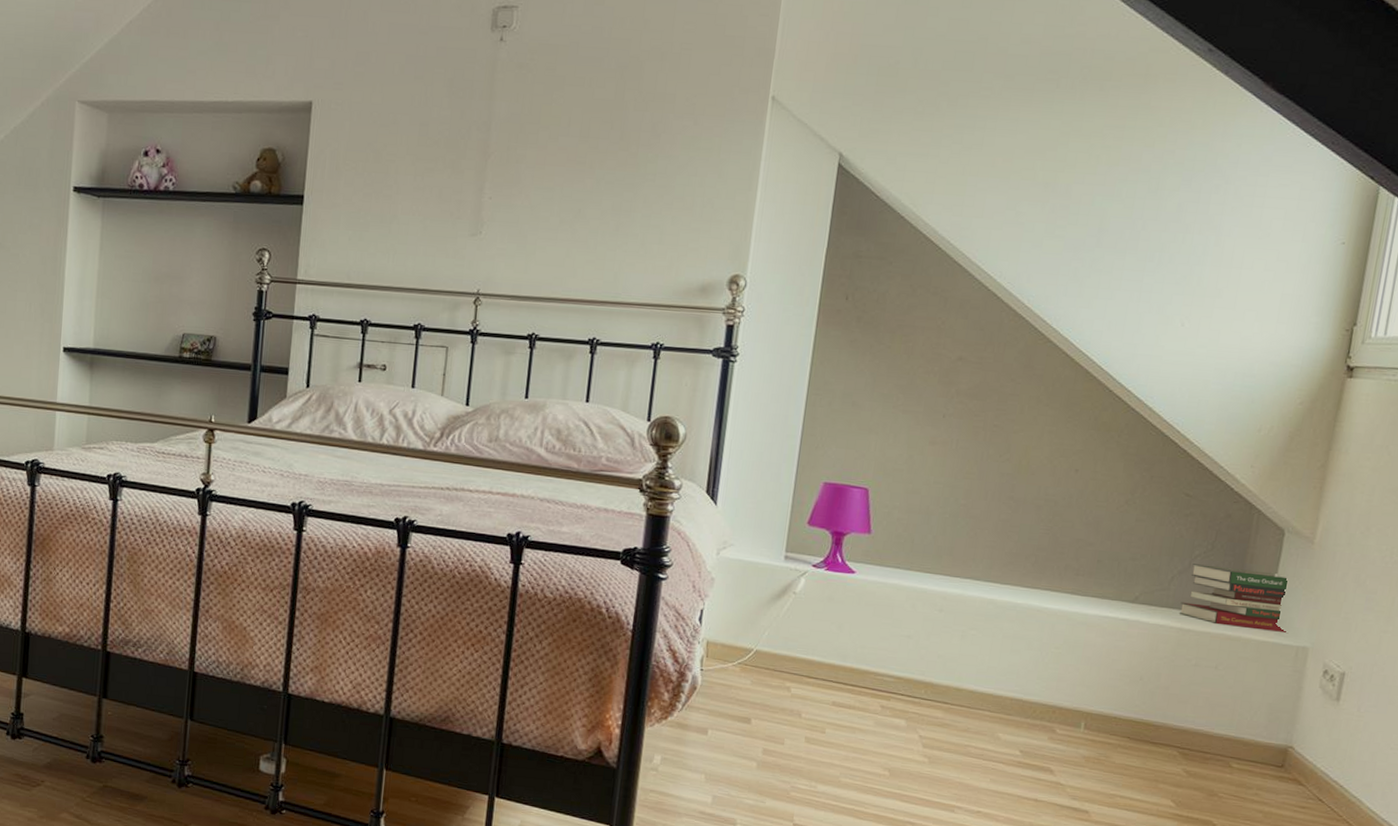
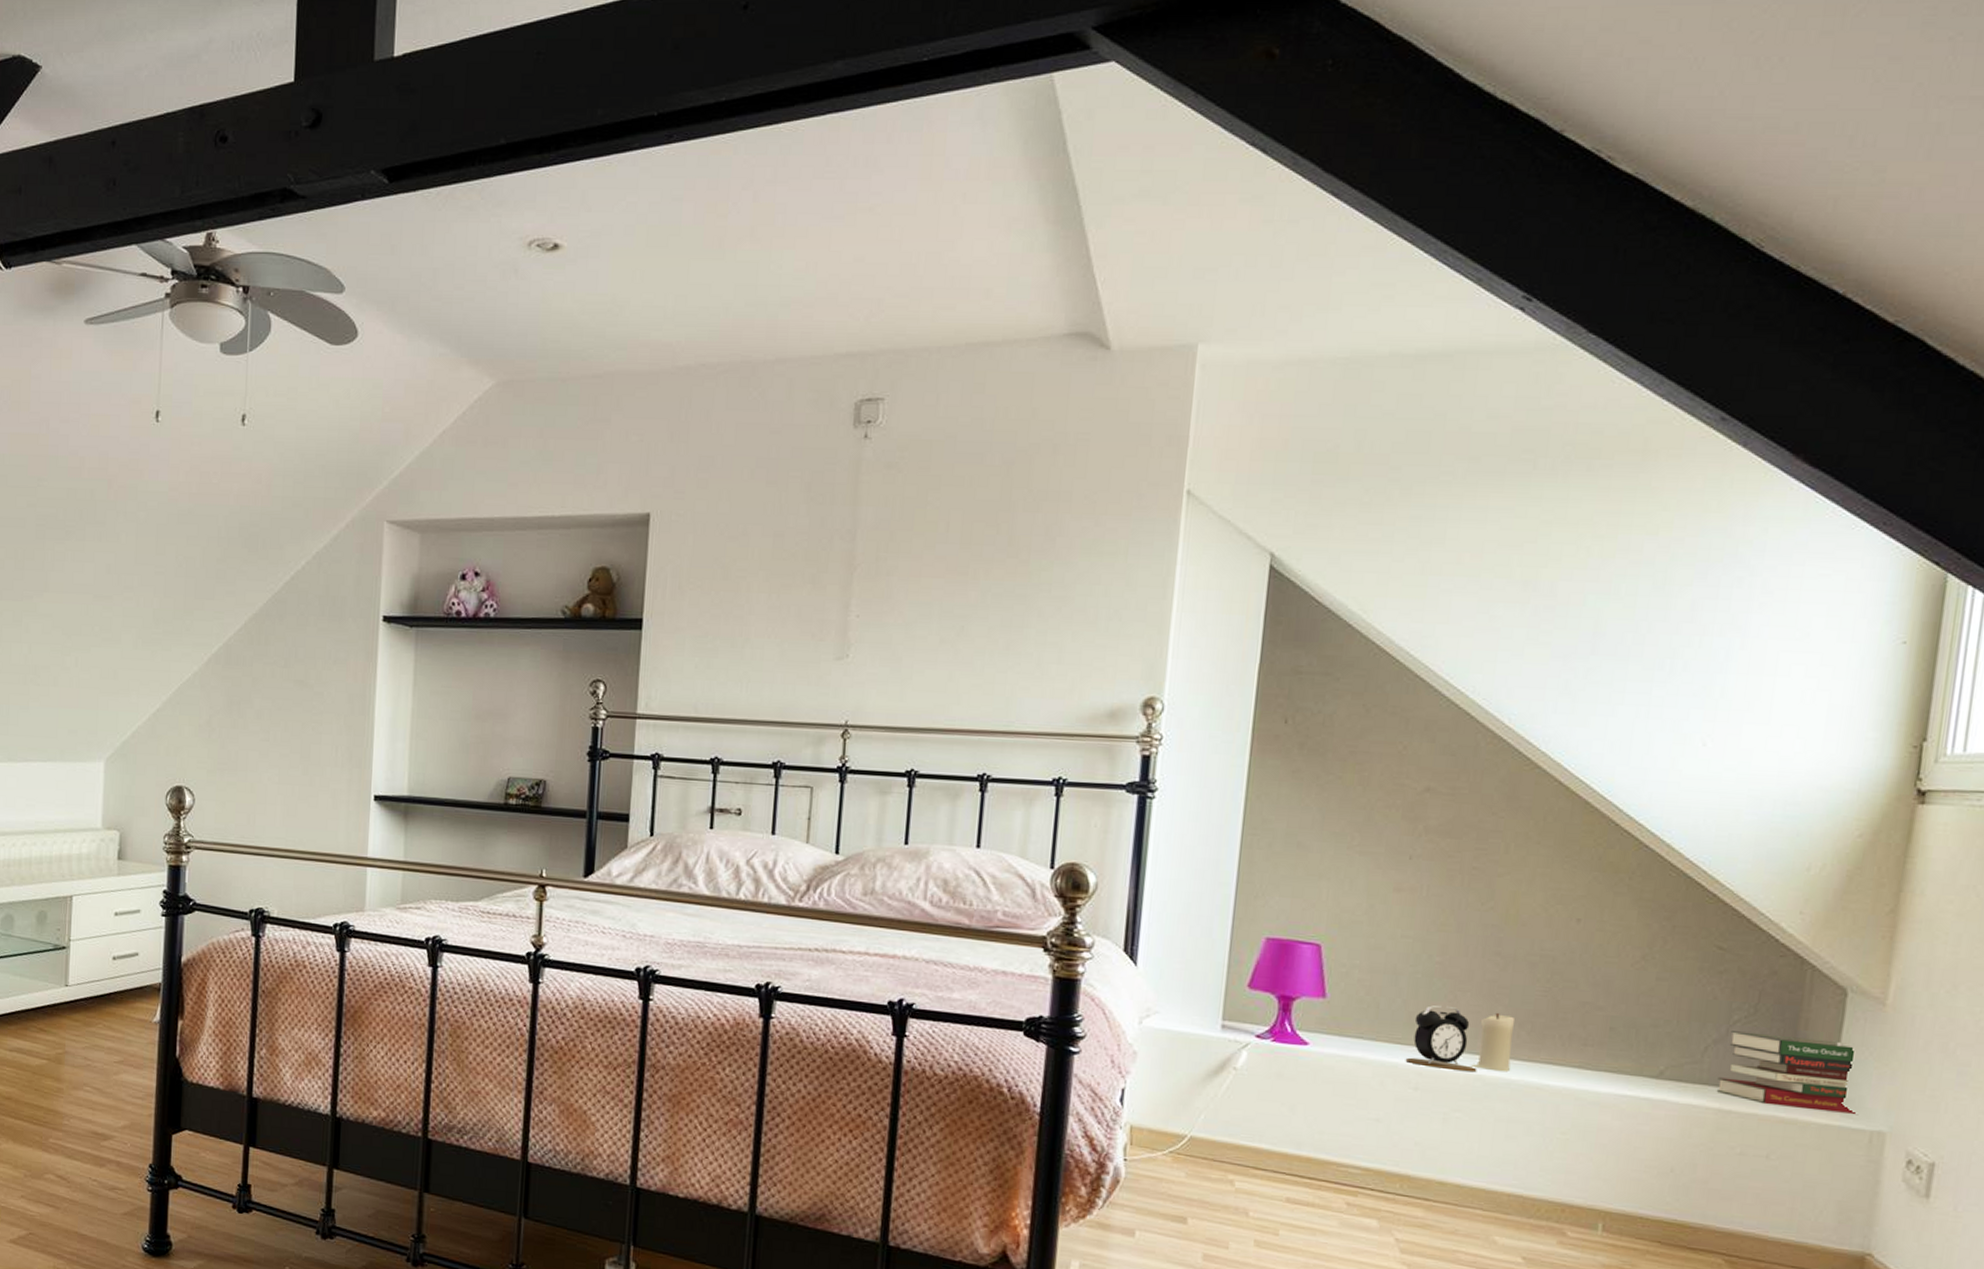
alarm clock: none [933,540,991,597] -> present [1405,1004,1477,1073]
candle: none [985,547,1023,597] -> present [1470,1012,1516,1073]

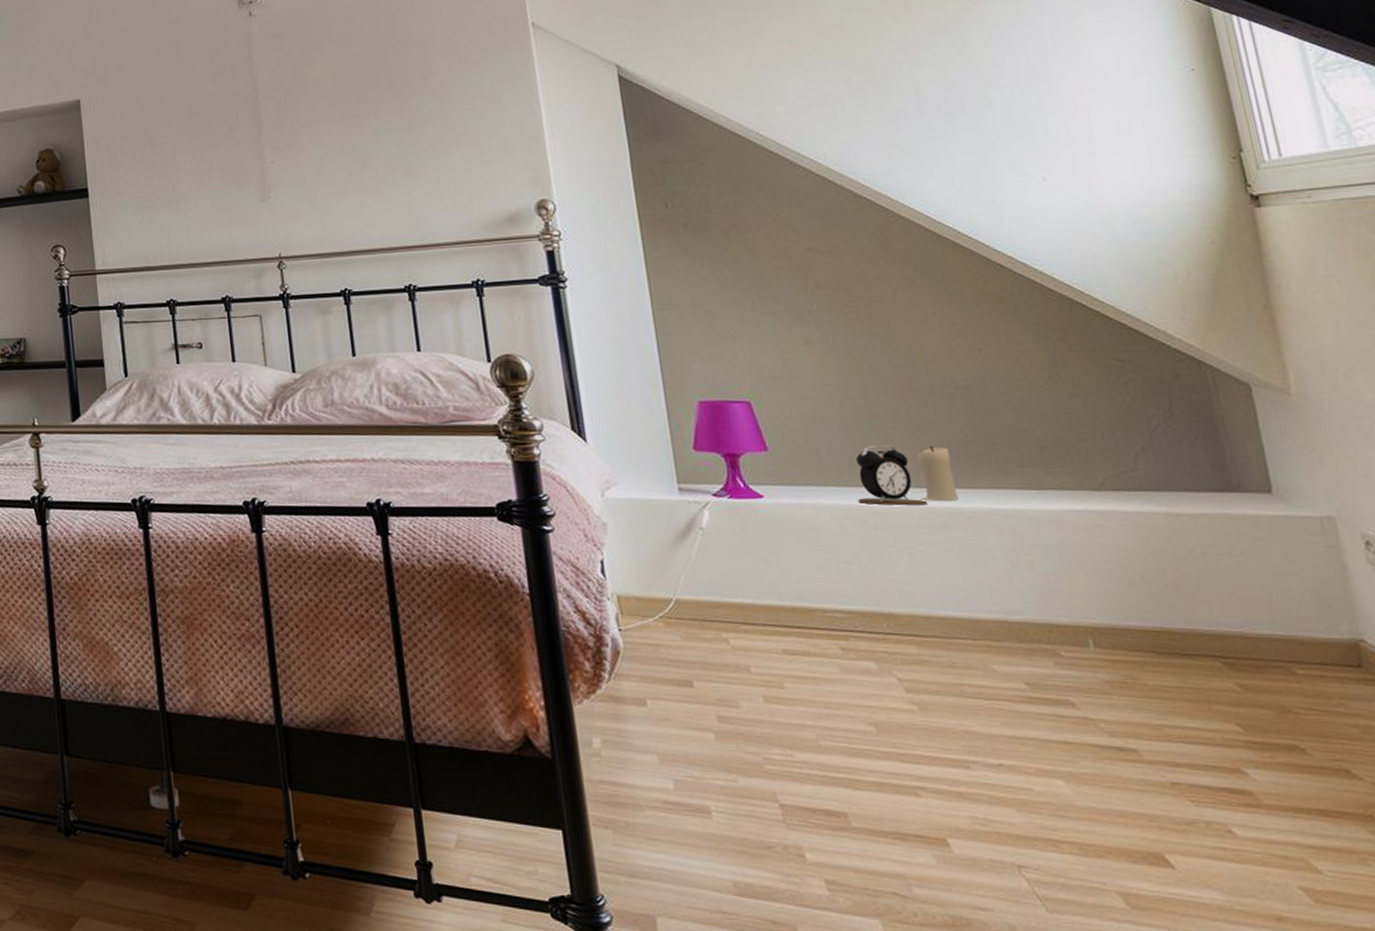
books: present [1716,1031,1859,1116] -> none [1154,434,1303,504]

